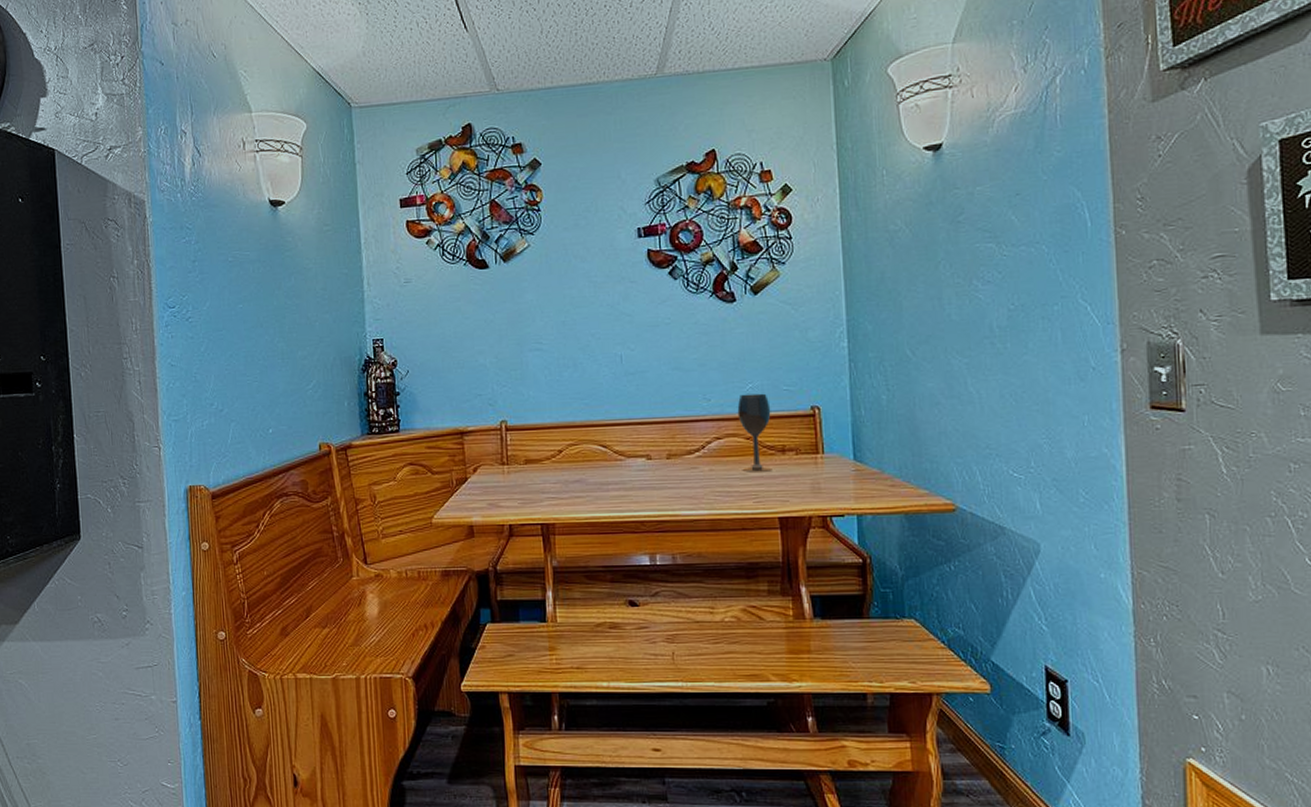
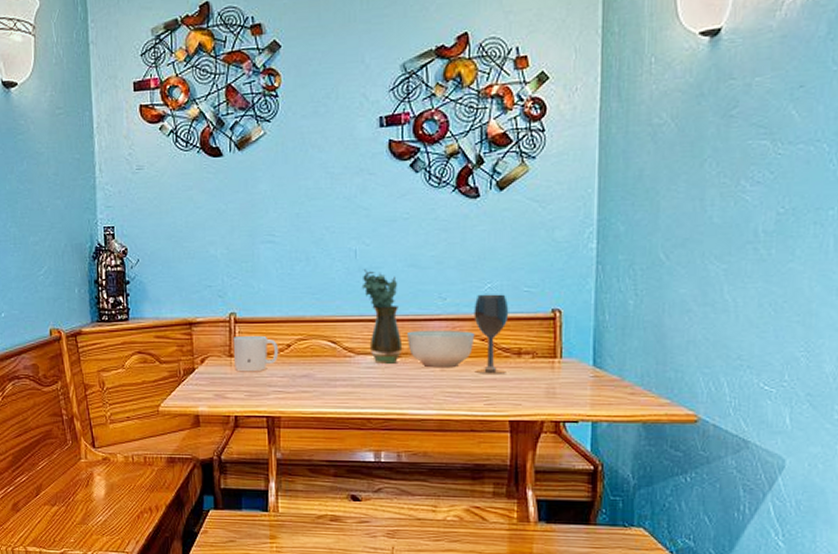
mug: none [504,442,551,480] -> present [233,335,279,372]
vase: none [628,373,672,466] -> present [361,269,403,364]
bowl: none [674,430,740,468] -> present [406,329,475,368]

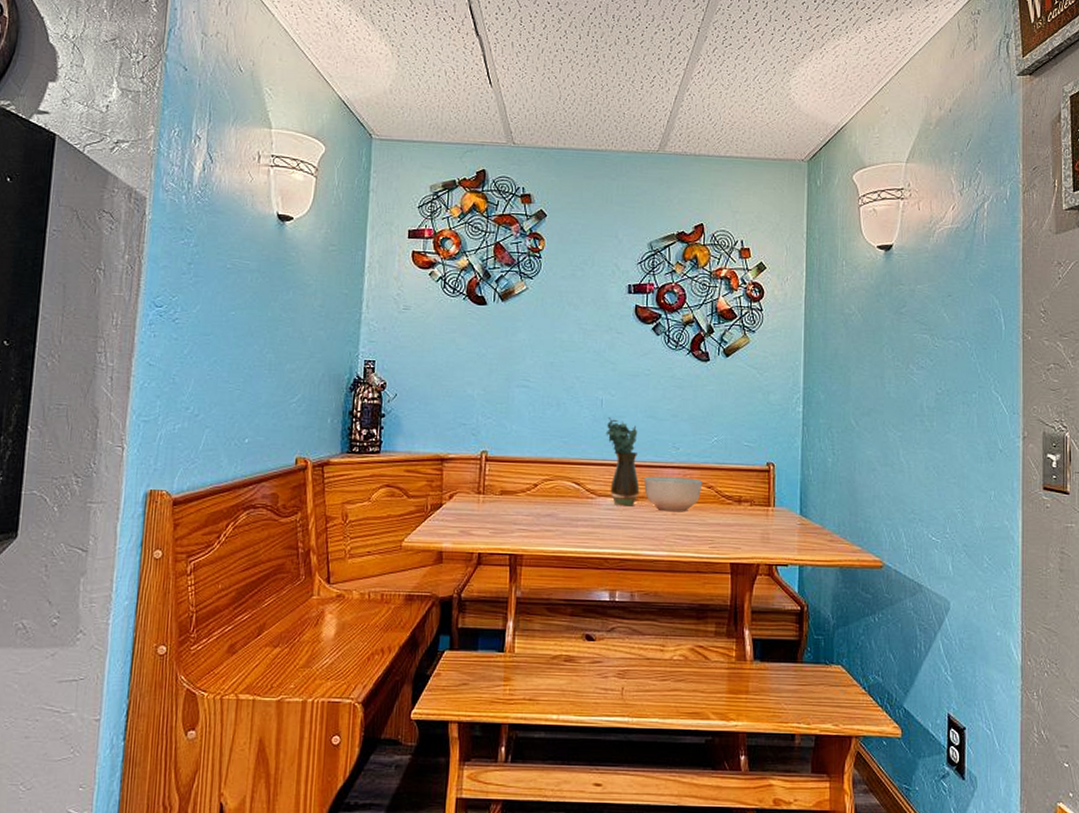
mug: present [233,335,279,372] -> none [481,473,526,510]
wine glass: present [474,294,509,374] -> none [701,446,732,520]

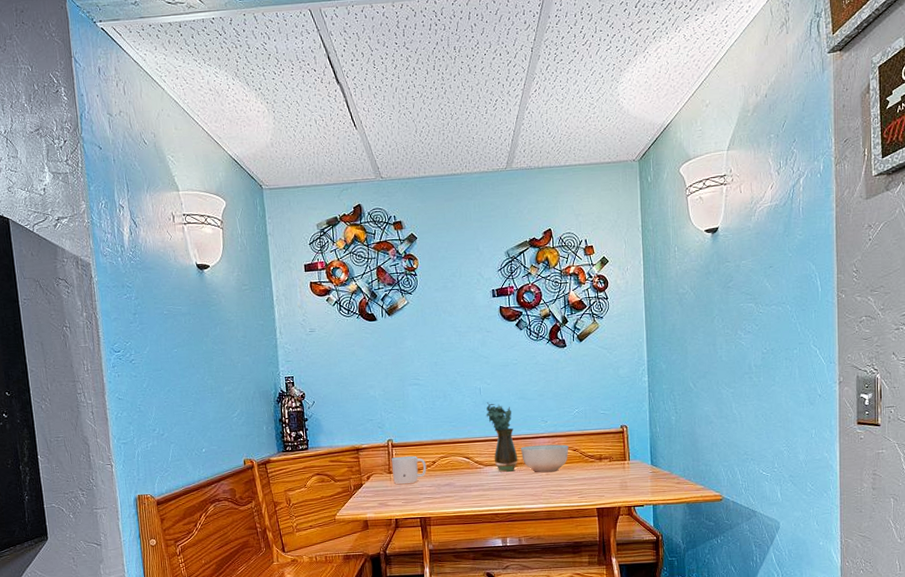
mug: none [481,473,526,510] -> present [391,455,427,485]

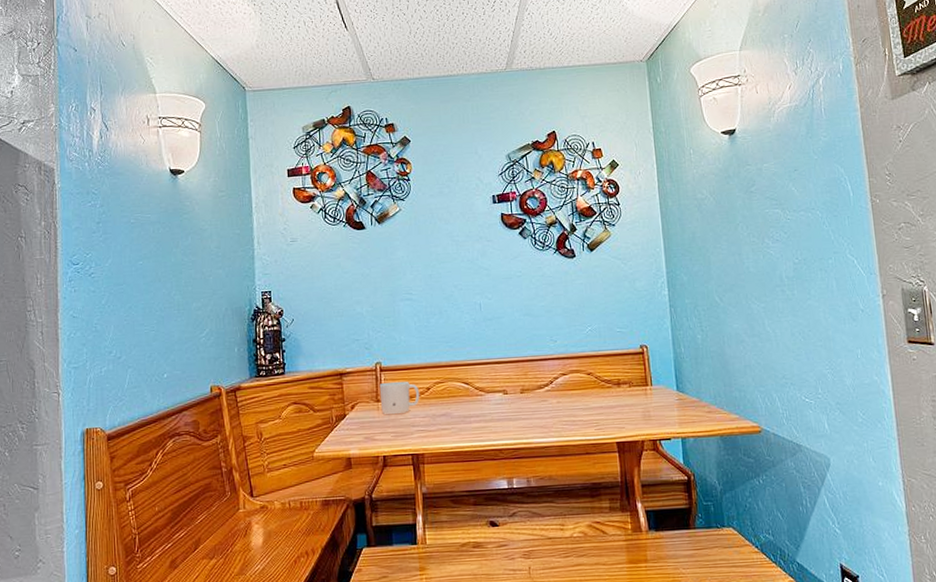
vase: present [486,402,518,472] -> none [487,319,525,400]
bowl: present [520,444,569,473] -> none [526,367,582,401]

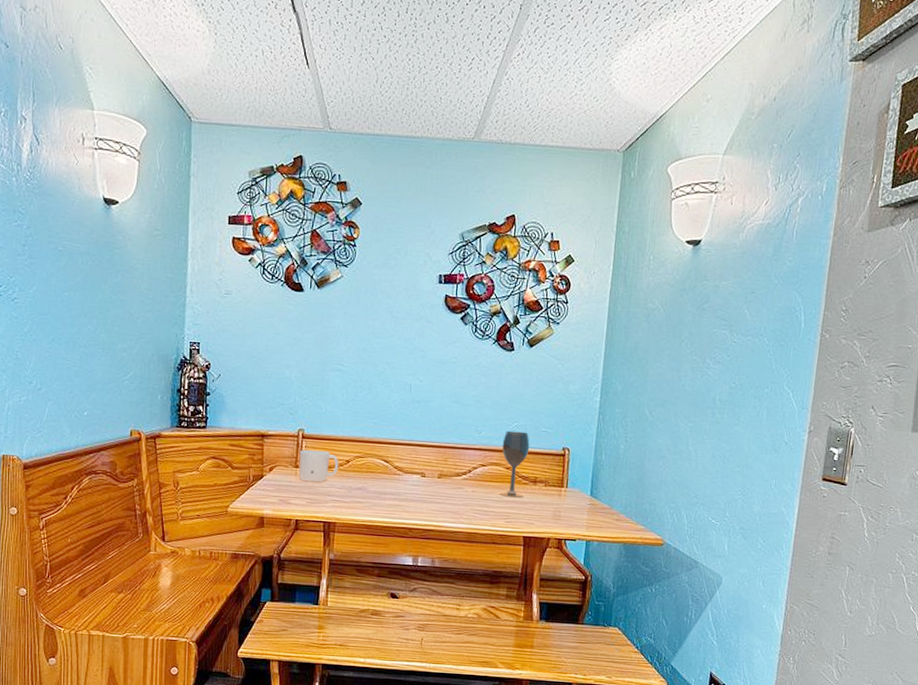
wine glass: none [579,335,610,404] -> present [499,430,530,498]

